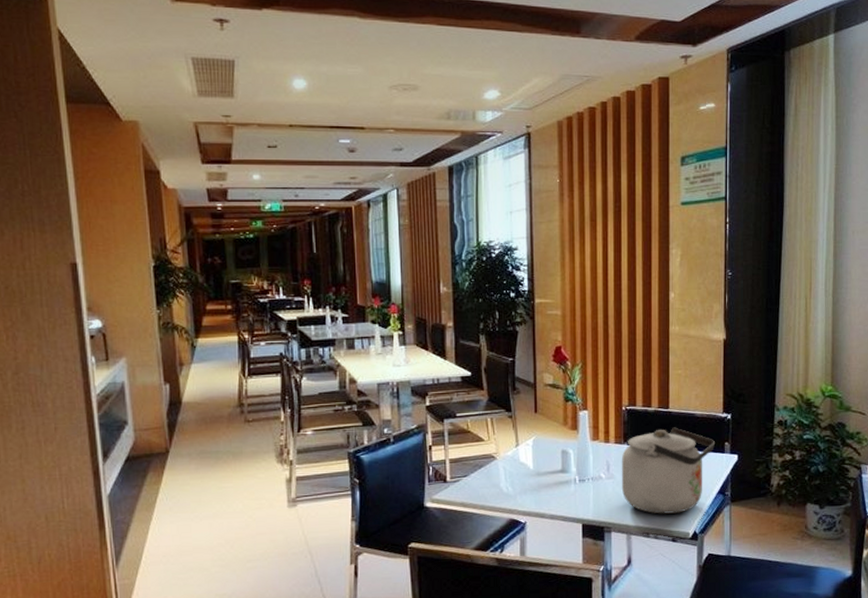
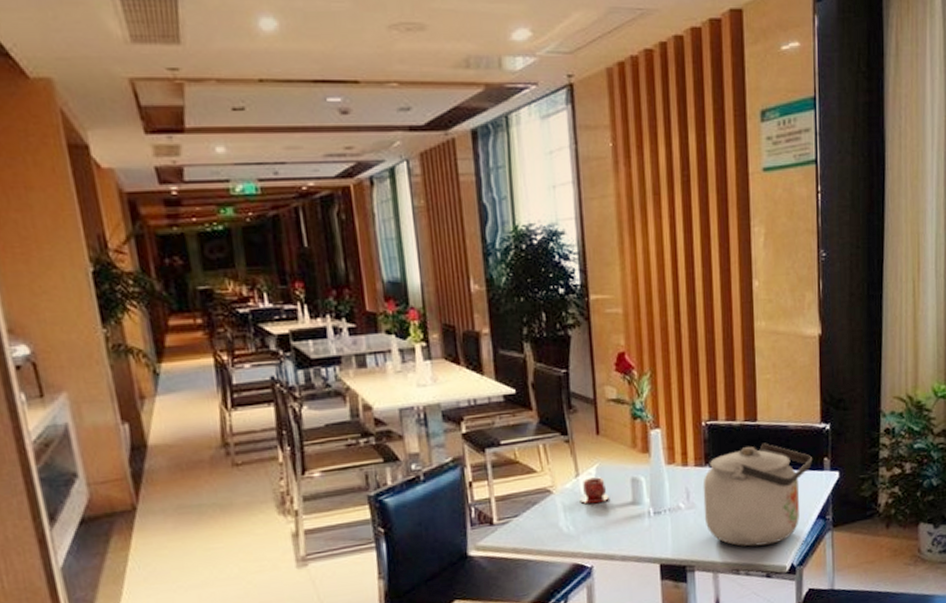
teacup: none [518,448,542,470] -> present [580,477,609,504]

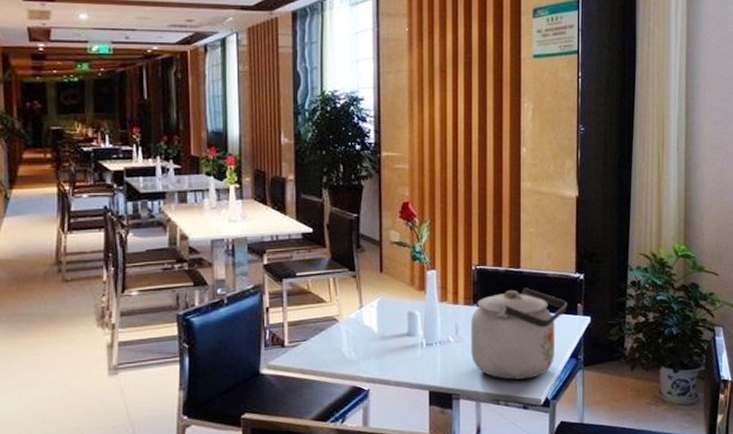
teacup: present [580,477,609,504] -> none [362,309,388,333]

